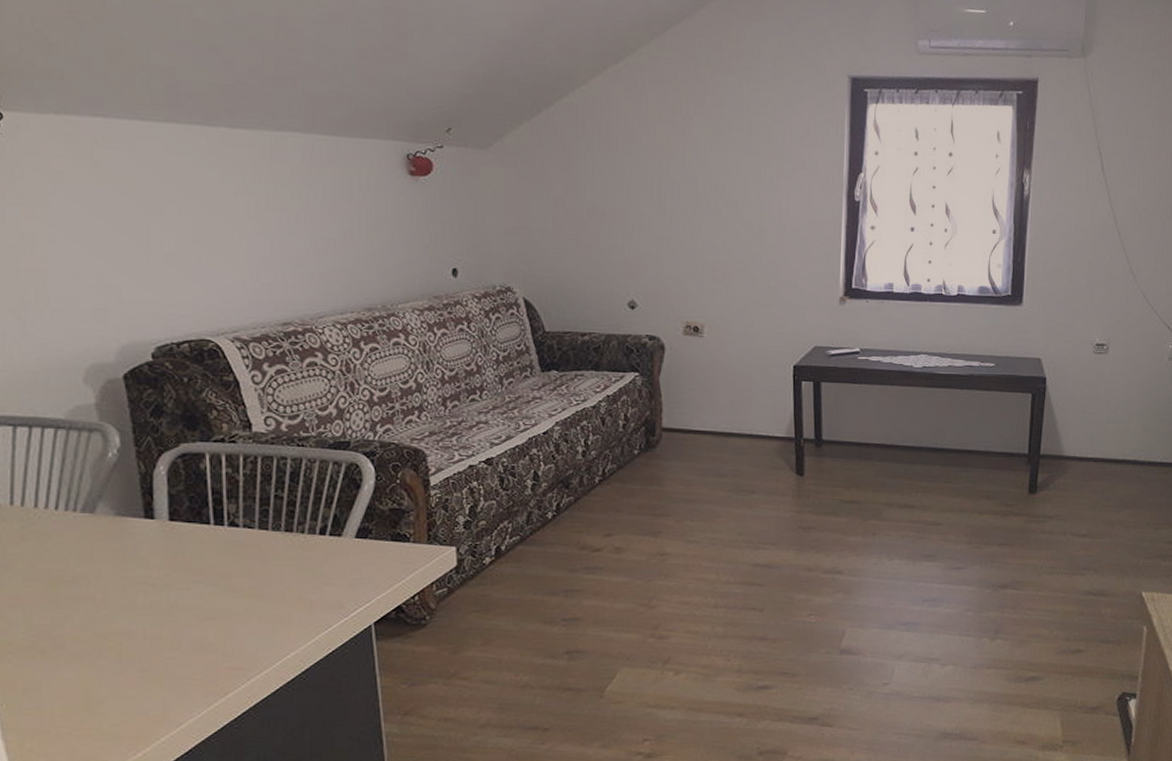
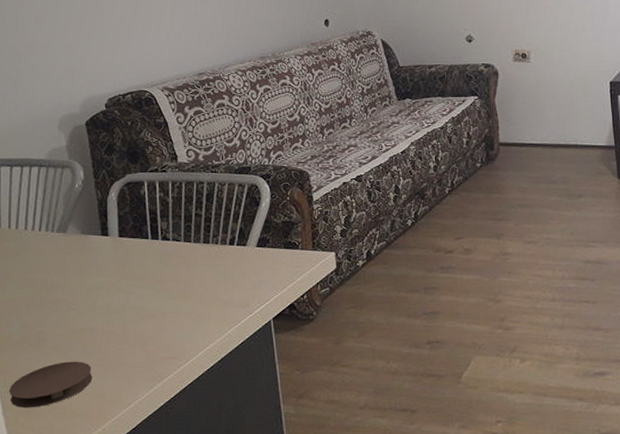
coaster: none [11,672,130,730] -> present [9,361,93,409]

